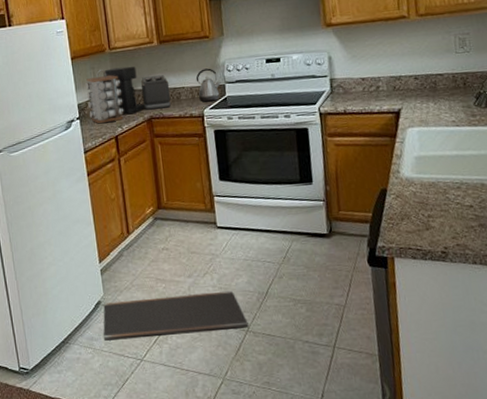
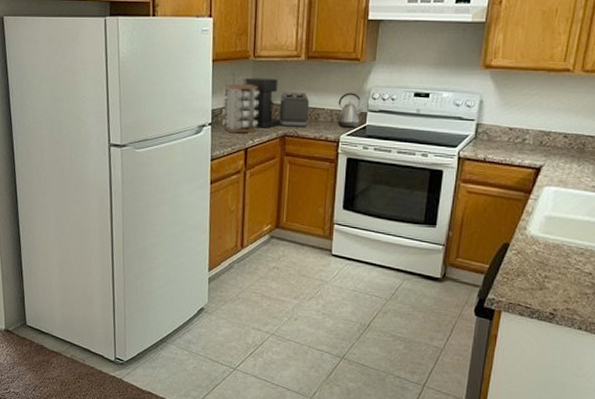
door mat: present [103,290,249,341] -> none [202,310,345,355]

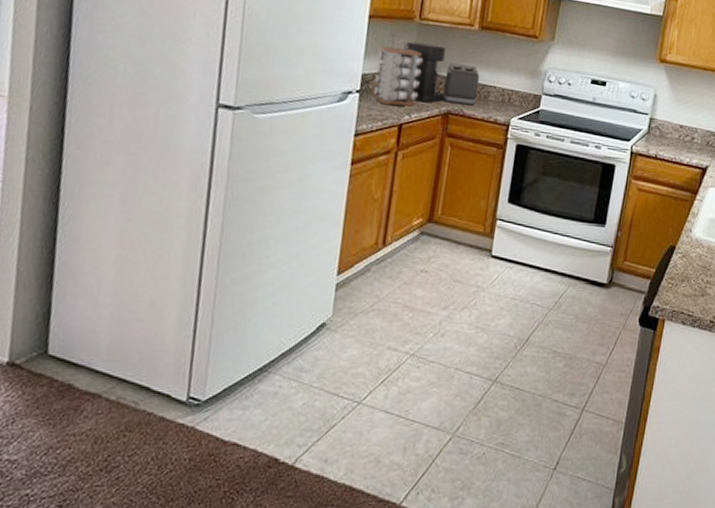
kettle: present [335,92,365,128] -> none [507,71,539,112]

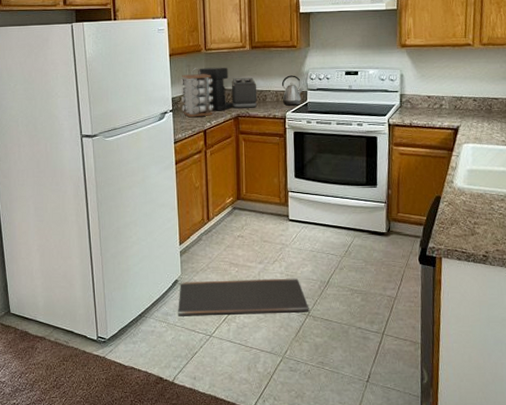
door mat: none [318,326,498,378] -> present [178,278,309,316]
kettle: none [507,71,539,112] -> present [281,75,305,106]

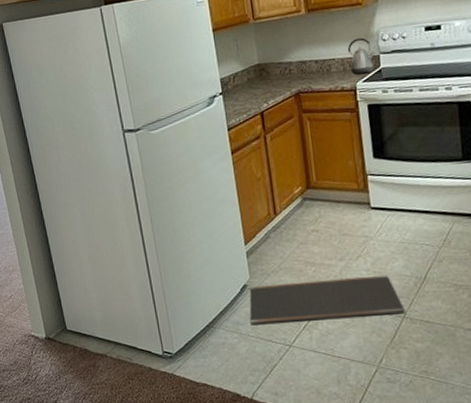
spice rack: present [181,68,214,118] -> none [228,41,270,99]
coffee maker: present [198,67,233,111] -> none [247,37,292,90]
toaster: present [231,78,257,109] -> none [287,46,320,84]

